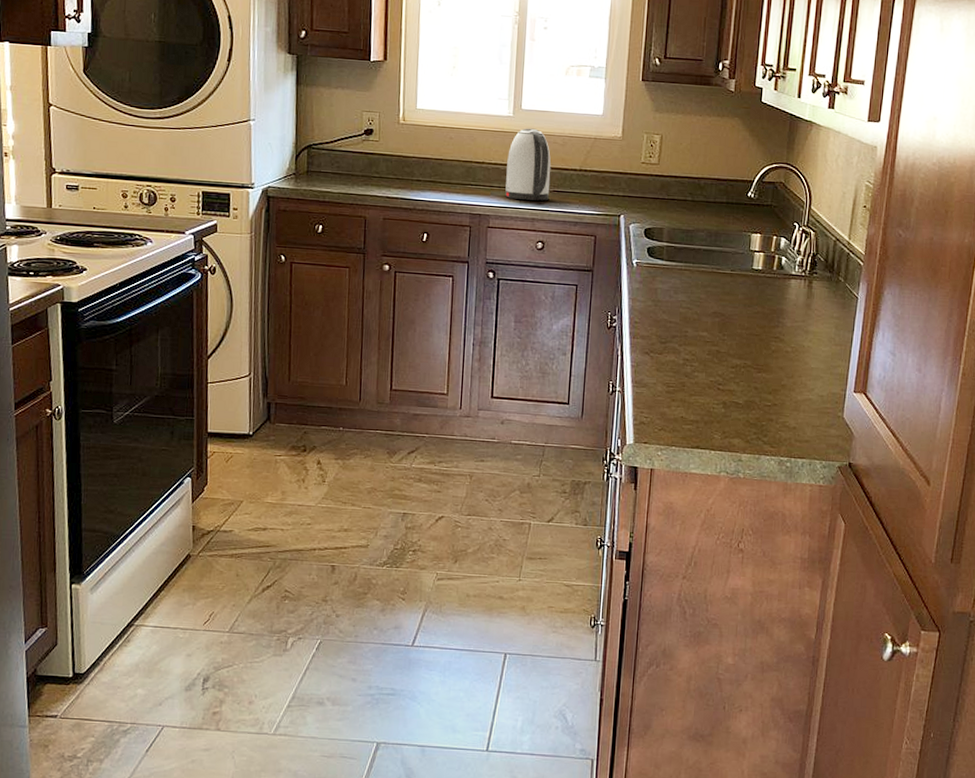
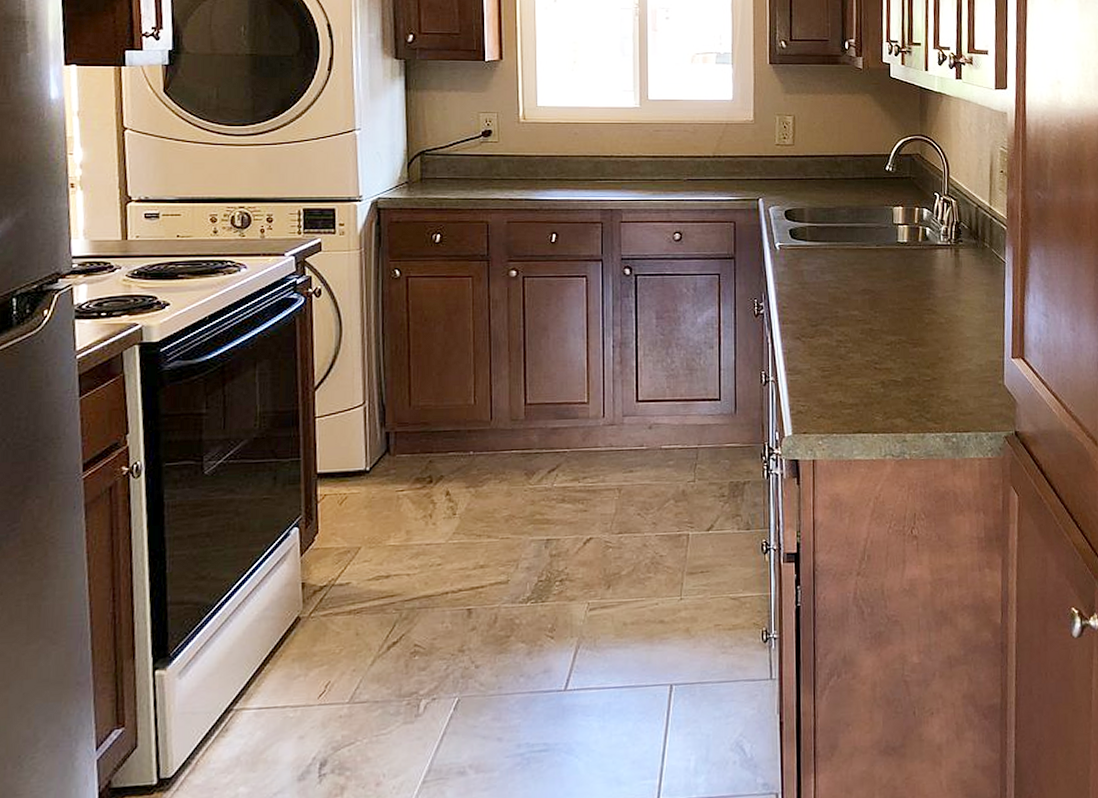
kettle: present [505,128,551,201] -> none [637,118,684,191]

